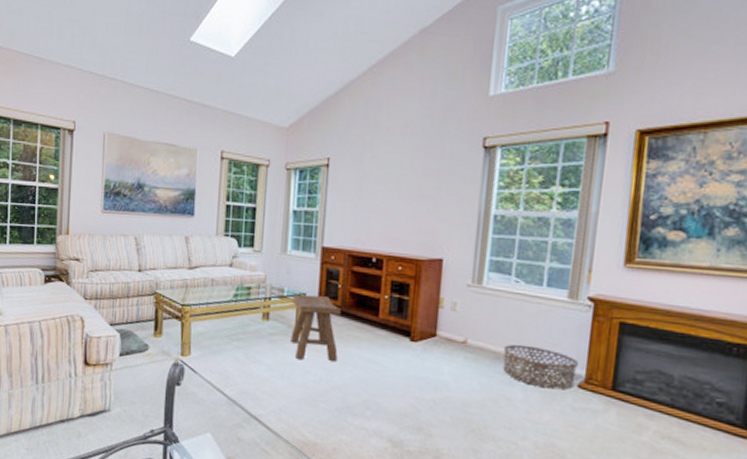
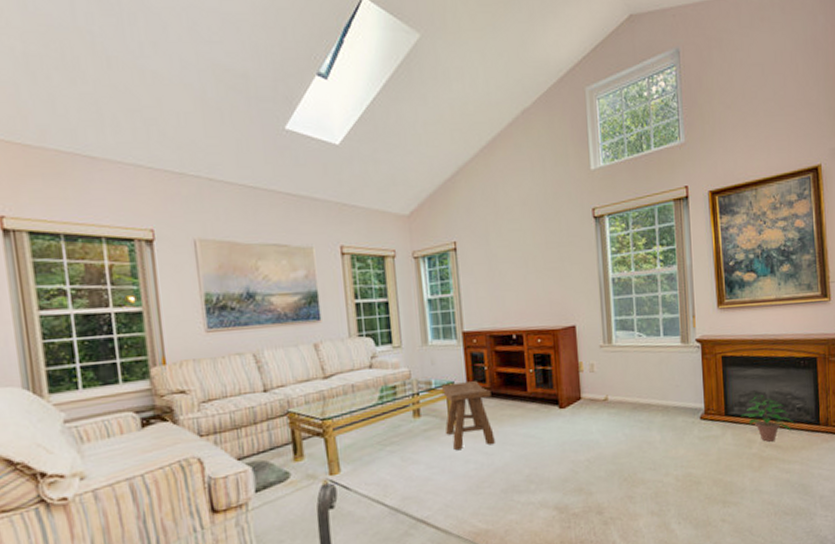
basket: present [502,344,579,390] -> none [639,391,698,427]
potted plant: none [632,372,712,434] -> present [740,393,796,442]

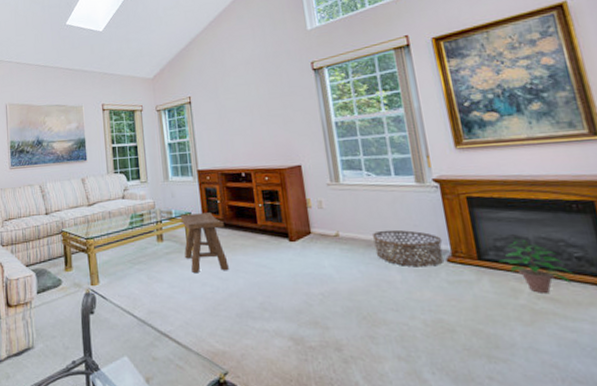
basket: none [639,391,698,427] -> present [373,229,445,267]

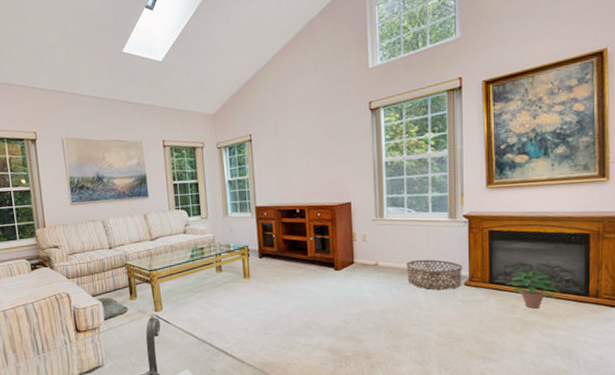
stool: present [181,213,229,272] -> none [239,246,280,298]

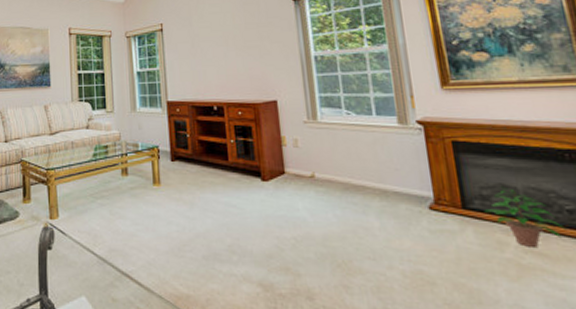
basket: present [407,259,463,290] -> none [351,173,426,214]

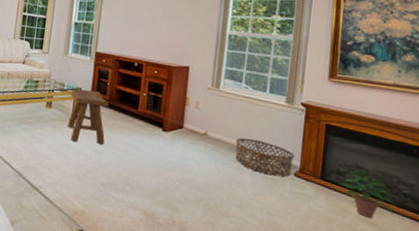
stool: none [148,147,196,210] -> present [67,88,109,144]
basket: none [351,173,426,214] -> present [235,137,295,177]

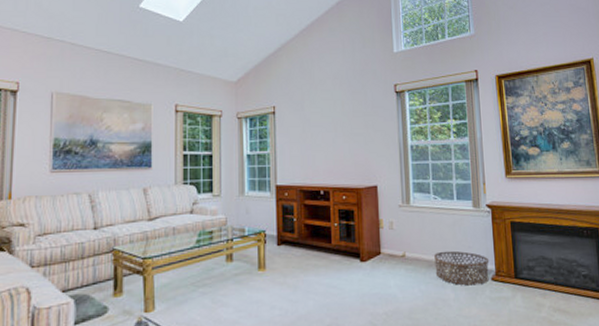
stool: present [67,88,109,144] -> none [254,231,300,295]
potted plant: present [337,166,400,218] -> none [529,258,582,307]

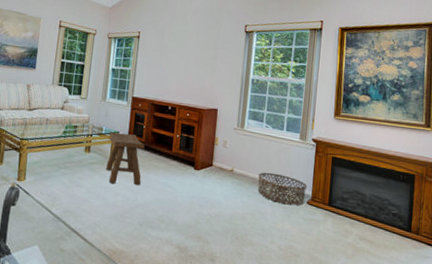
stool: none [254,231,300,295] -> present [105,132,145,185]

